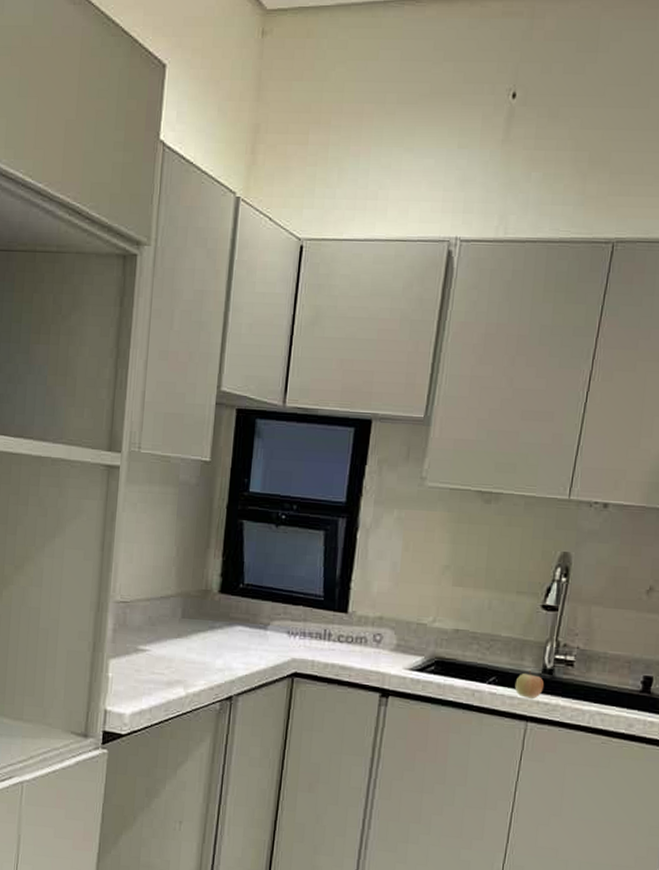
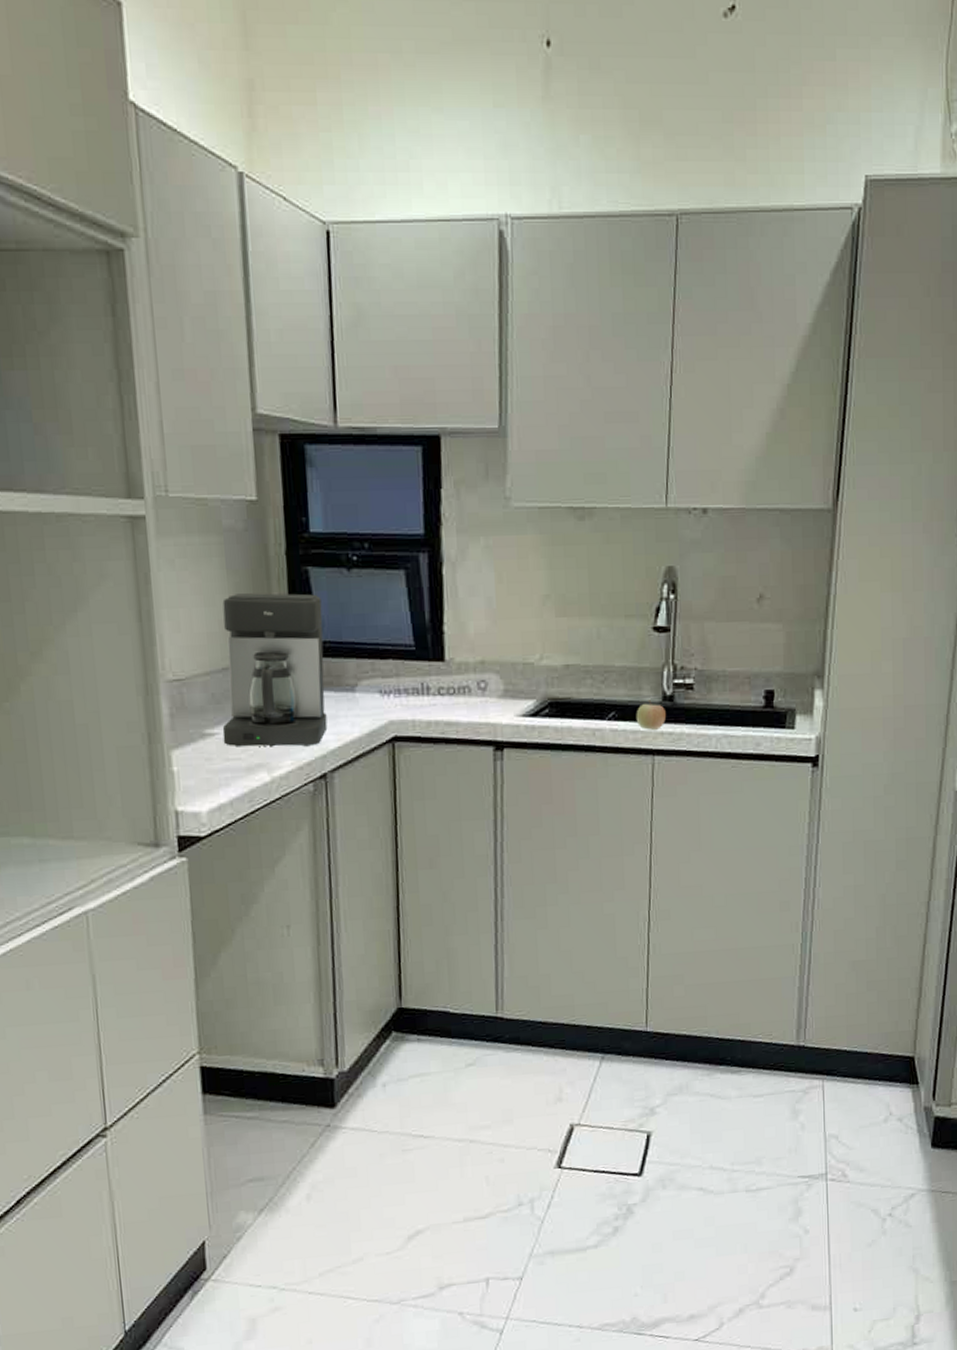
coffee maker: none [152,536,250,672] -> present [222,593,328,747]

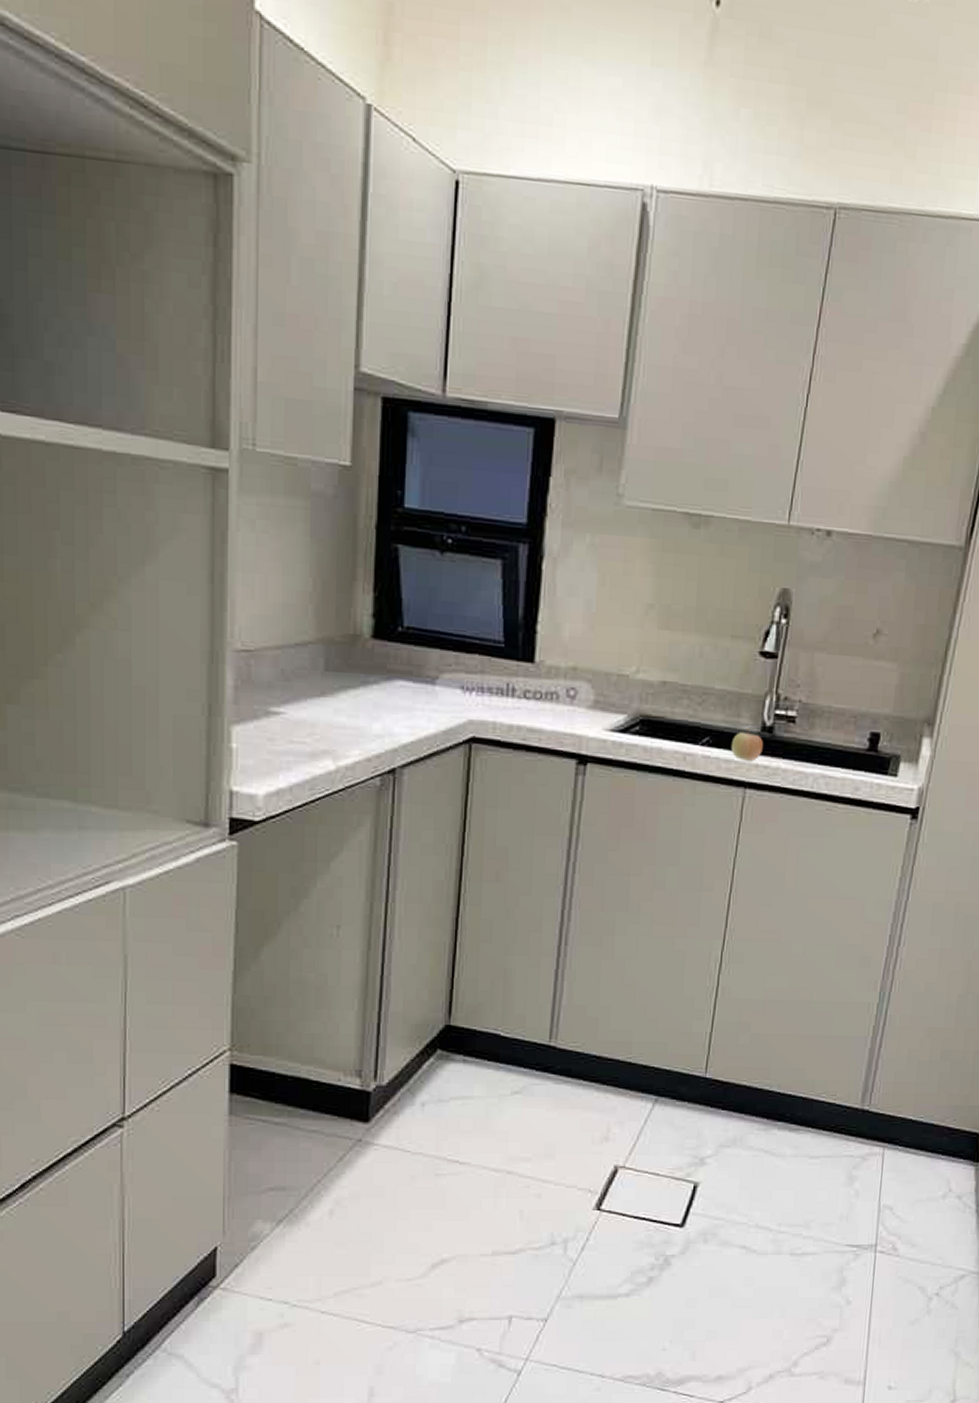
coffee maker: present [222,593,328,747] -> none [289,565,409,738]

